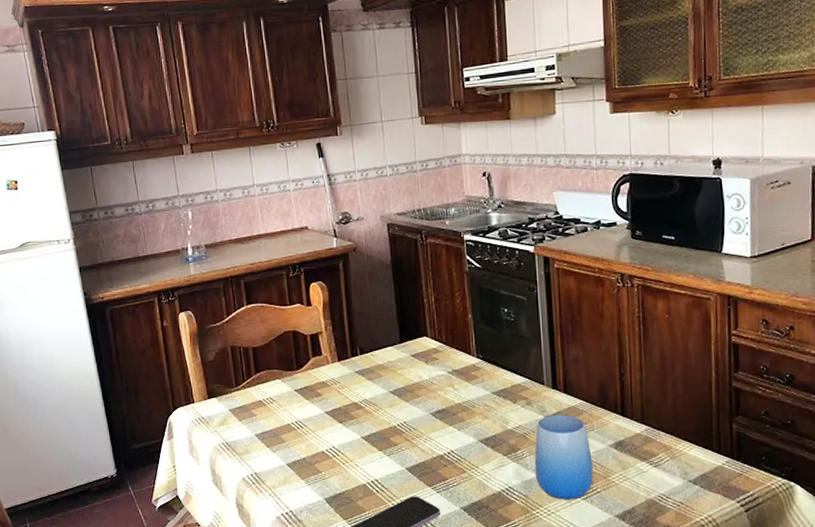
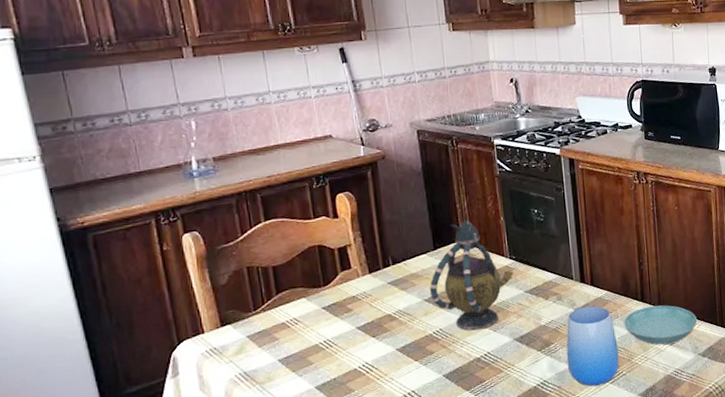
teapot: none [394,314,480,427] -> present [429,219,513,331]
saucer: none [600,421,689,465] -> present [624,305,698,345]

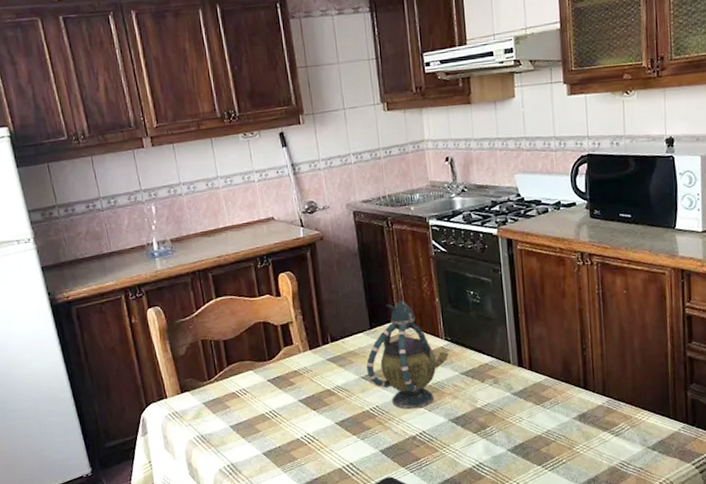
cup: present [566,306,619,387] -> none [502,391,559,472]
saucer: present [624,305,698,345] -> none [565,393,647,435]

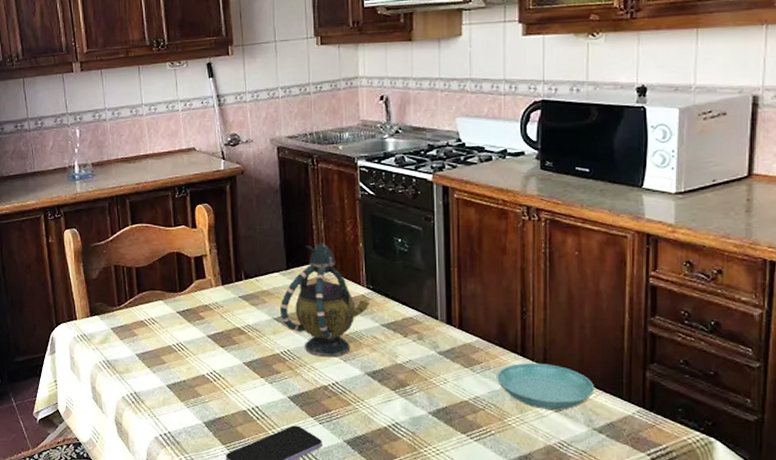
saucer: none [565,393,647,435] -> present [497,362,595,410]

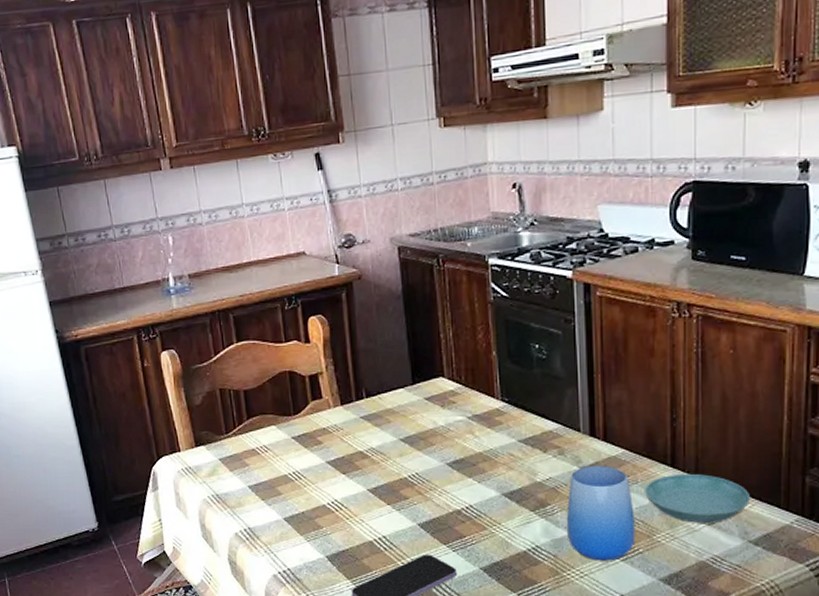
teapot: present [279,242,369,357] -> none [405,352,505,479]
cup: none [424,351,487,441] -> present [566,466,635,561]

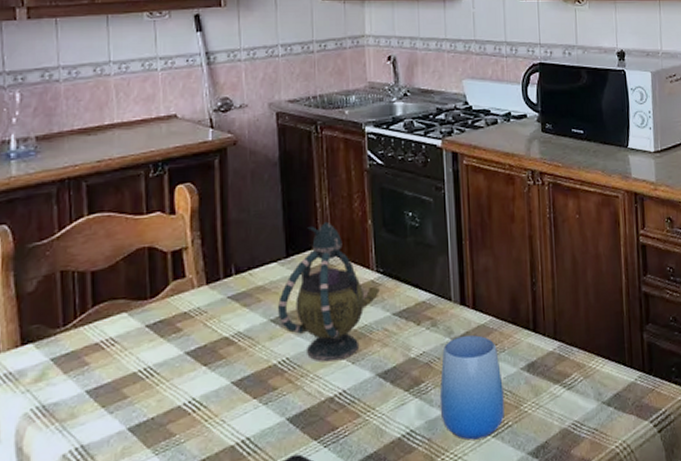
teapot: none [405,352,505,479] -> present [277,221,380,362]
saucer: present [645,473,751,523] -> none [512,337,602,389]

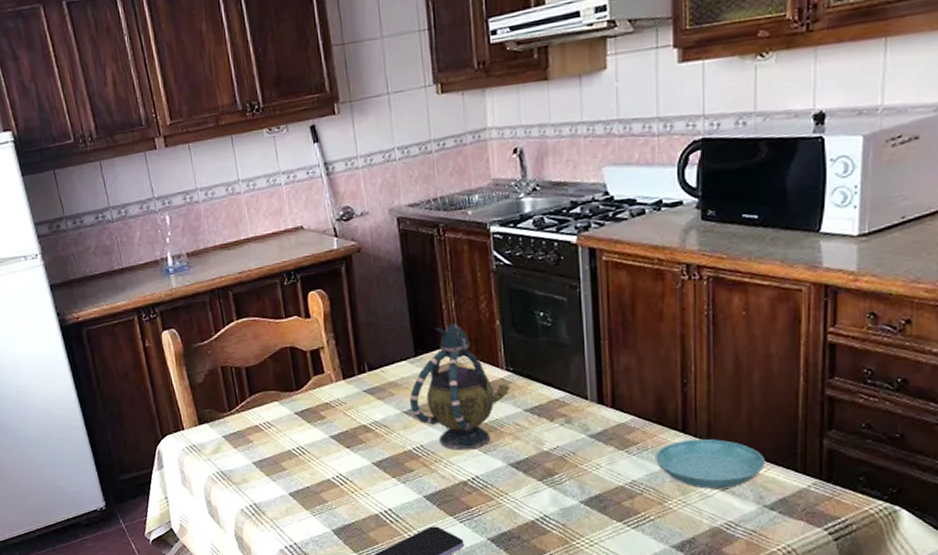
cup: present [439,335,505,441] -> none [574,433,646,529]
saucer: none [512,337,602,389] -> present [656,438,766,489]

